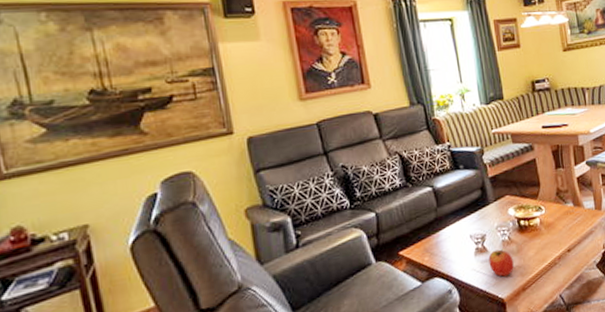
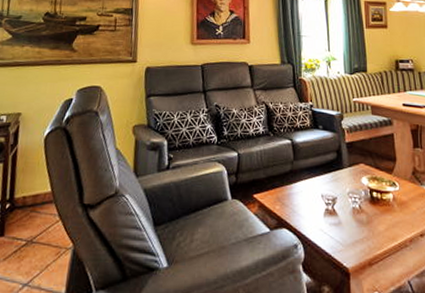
apple: present [488,249,514,277] -> none [337,215,362,245]

